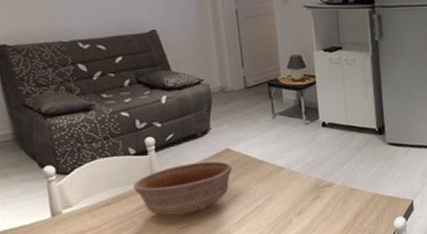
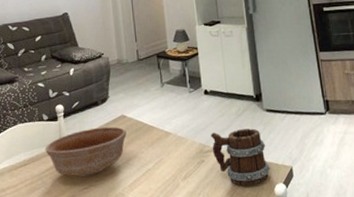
mug: none [328,162,391,220] -> present [211,128,271,186]

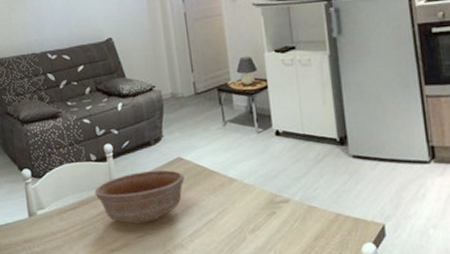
mug: present [211,128,271,186] -> none [283,177,357,243]

